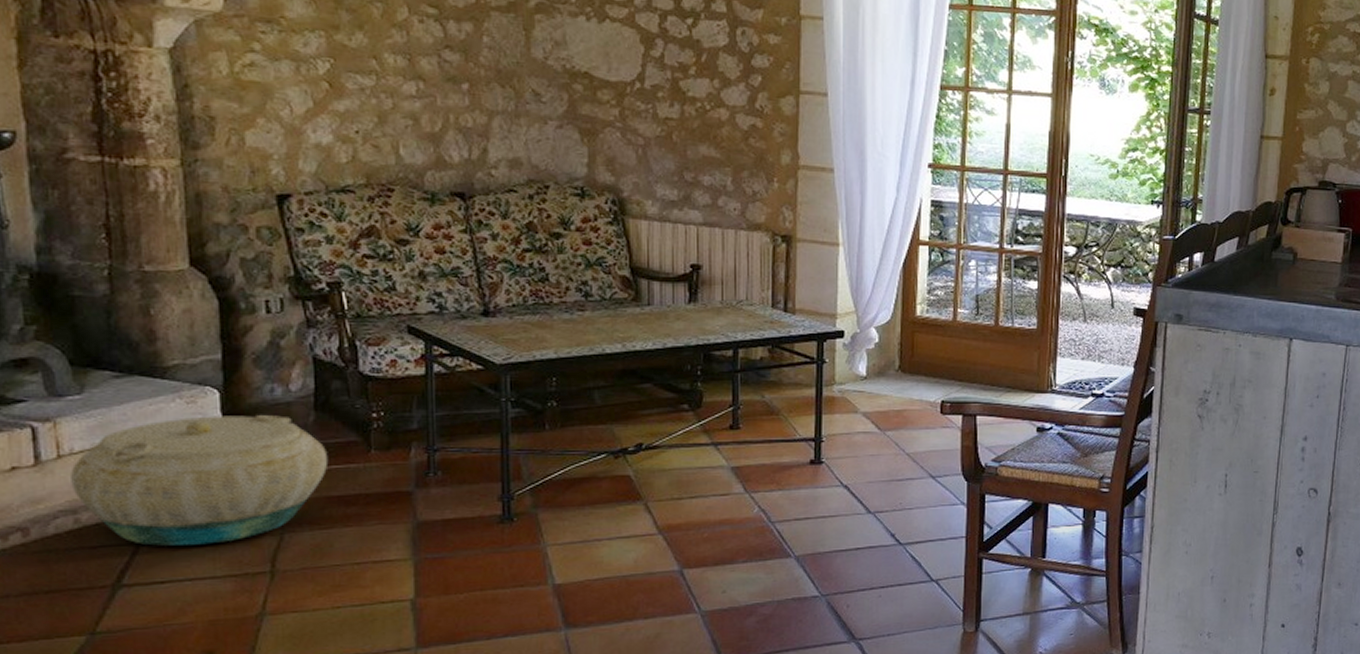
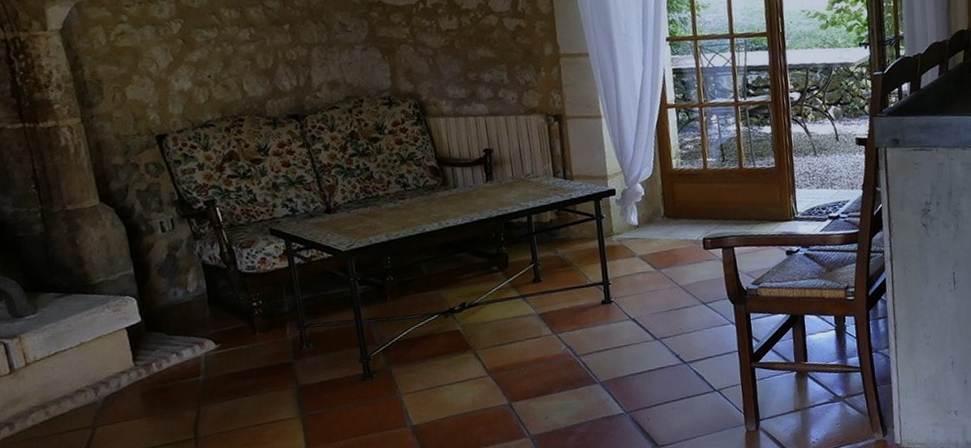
basket: present [71,415,329,546] -> none [37,313,226,427]

